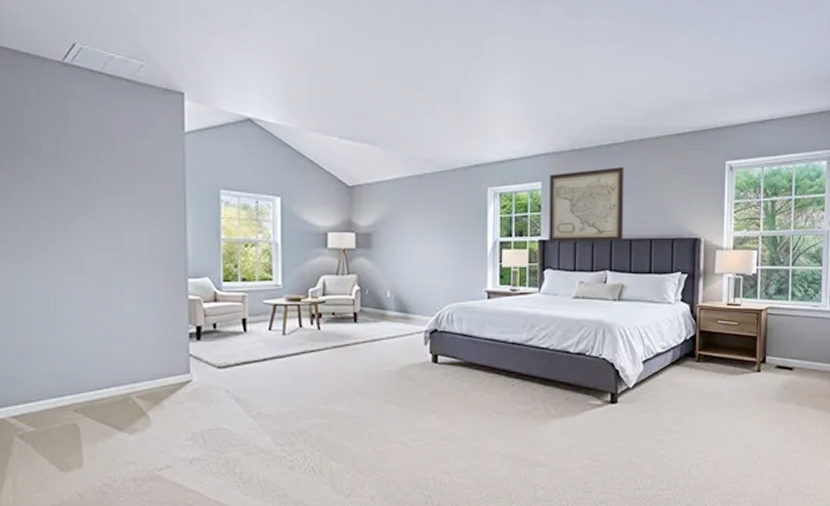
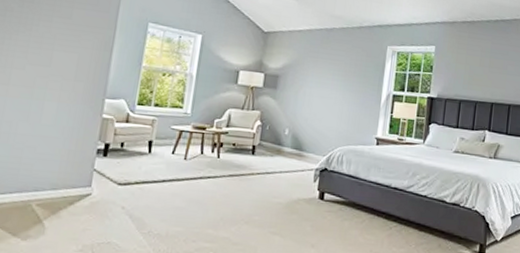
wall art: present [549,166,624,243] -> none [437,40,509,106]

